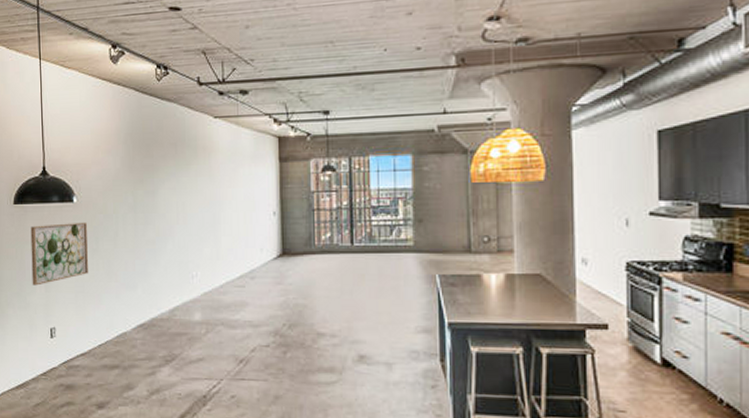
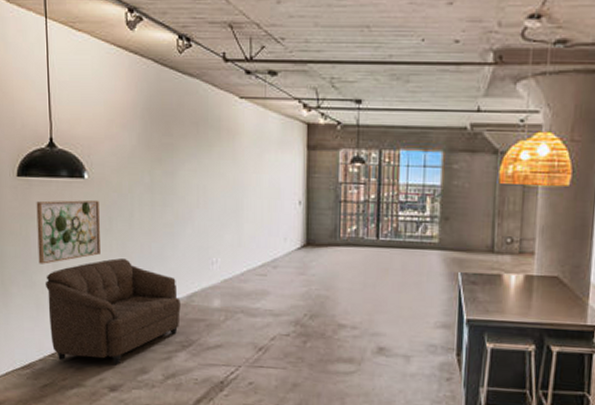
sofa: none [37,277,163,381] -> present [45,258,181,365]

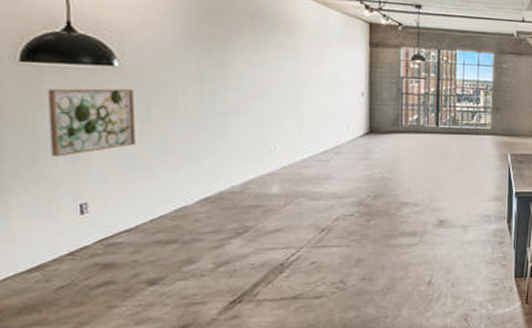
sofa: present [45,258,181,365] -> none [60,149,234,258]

